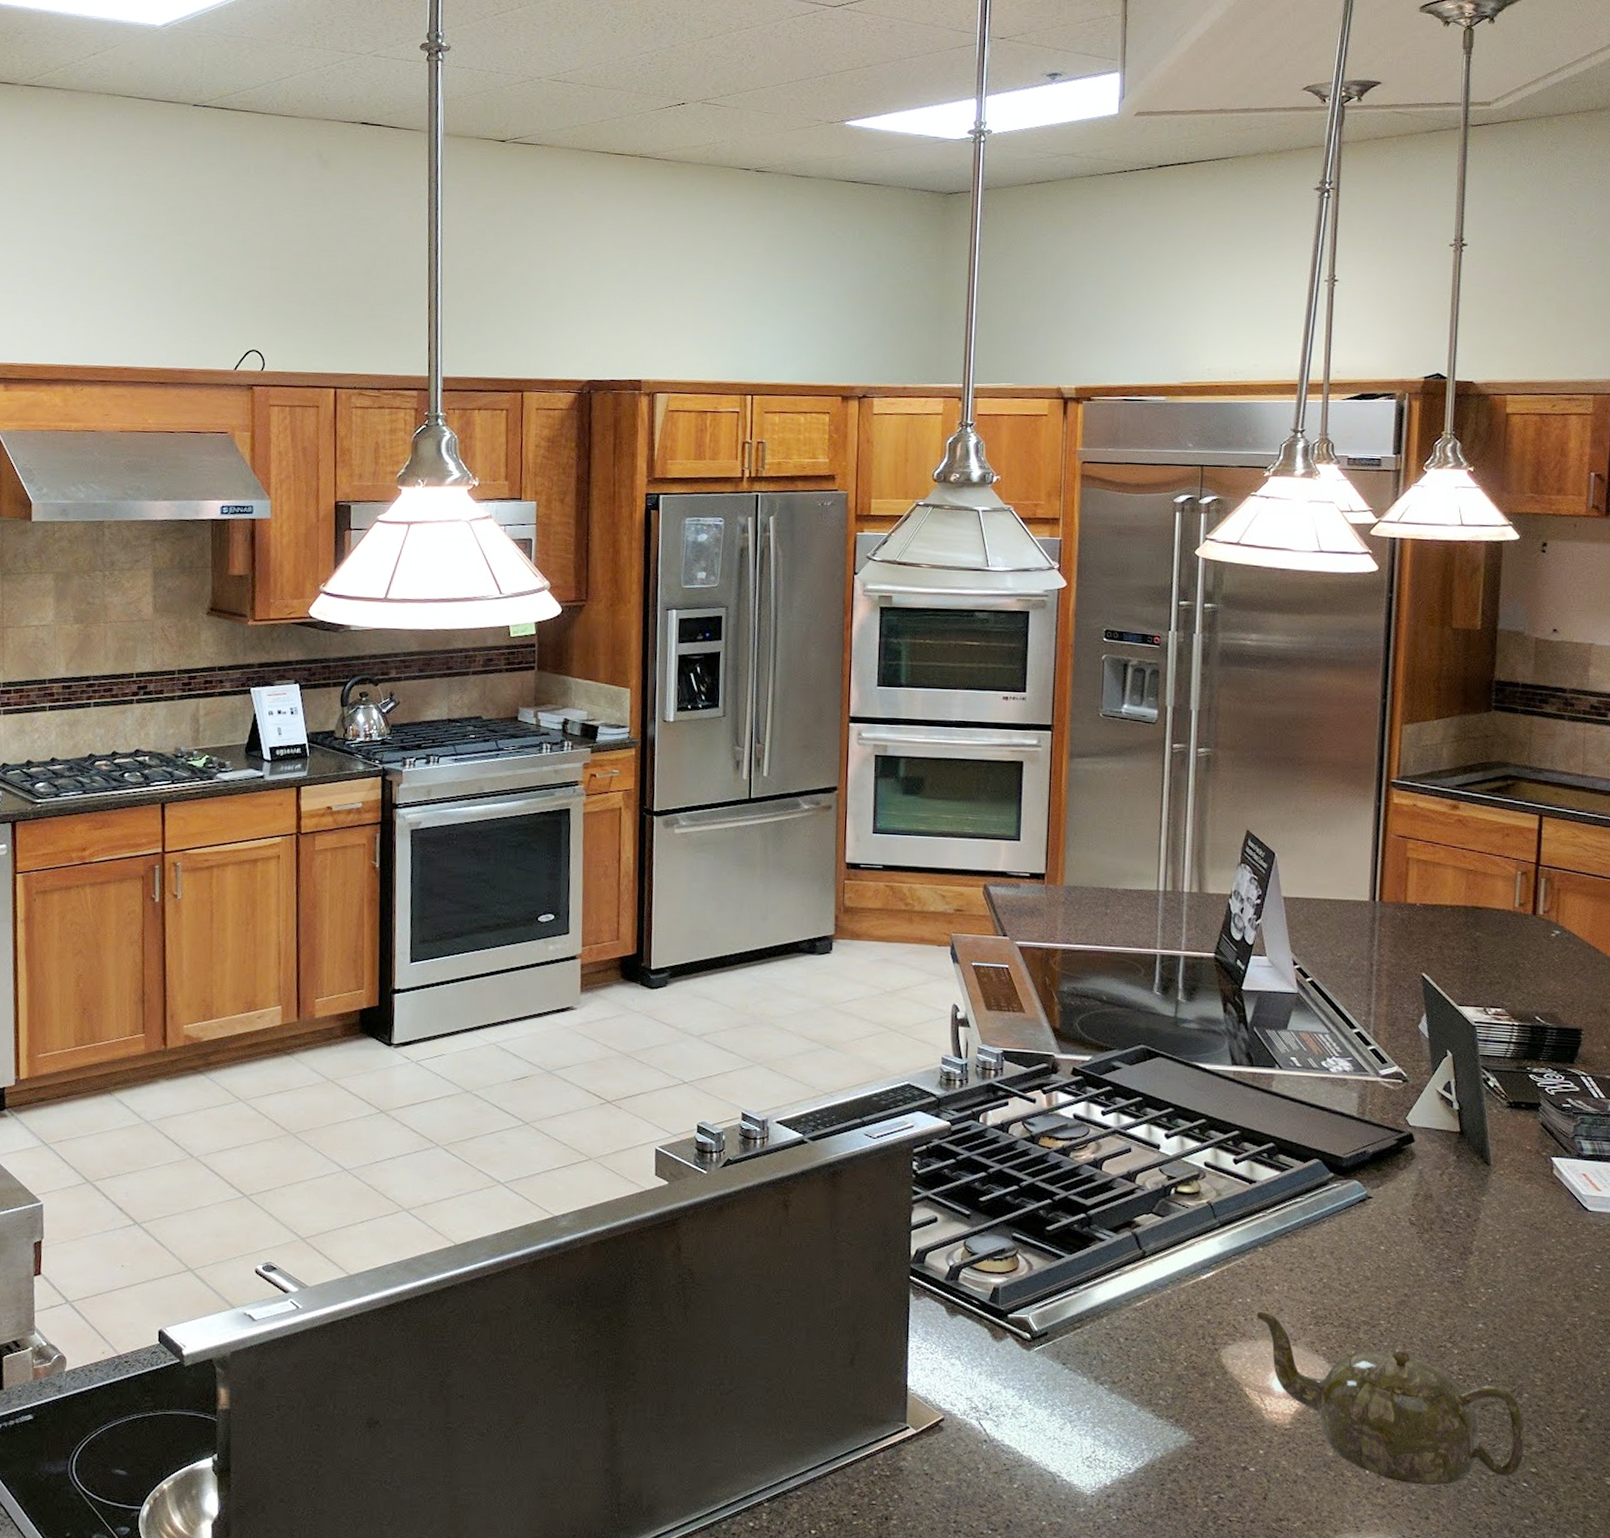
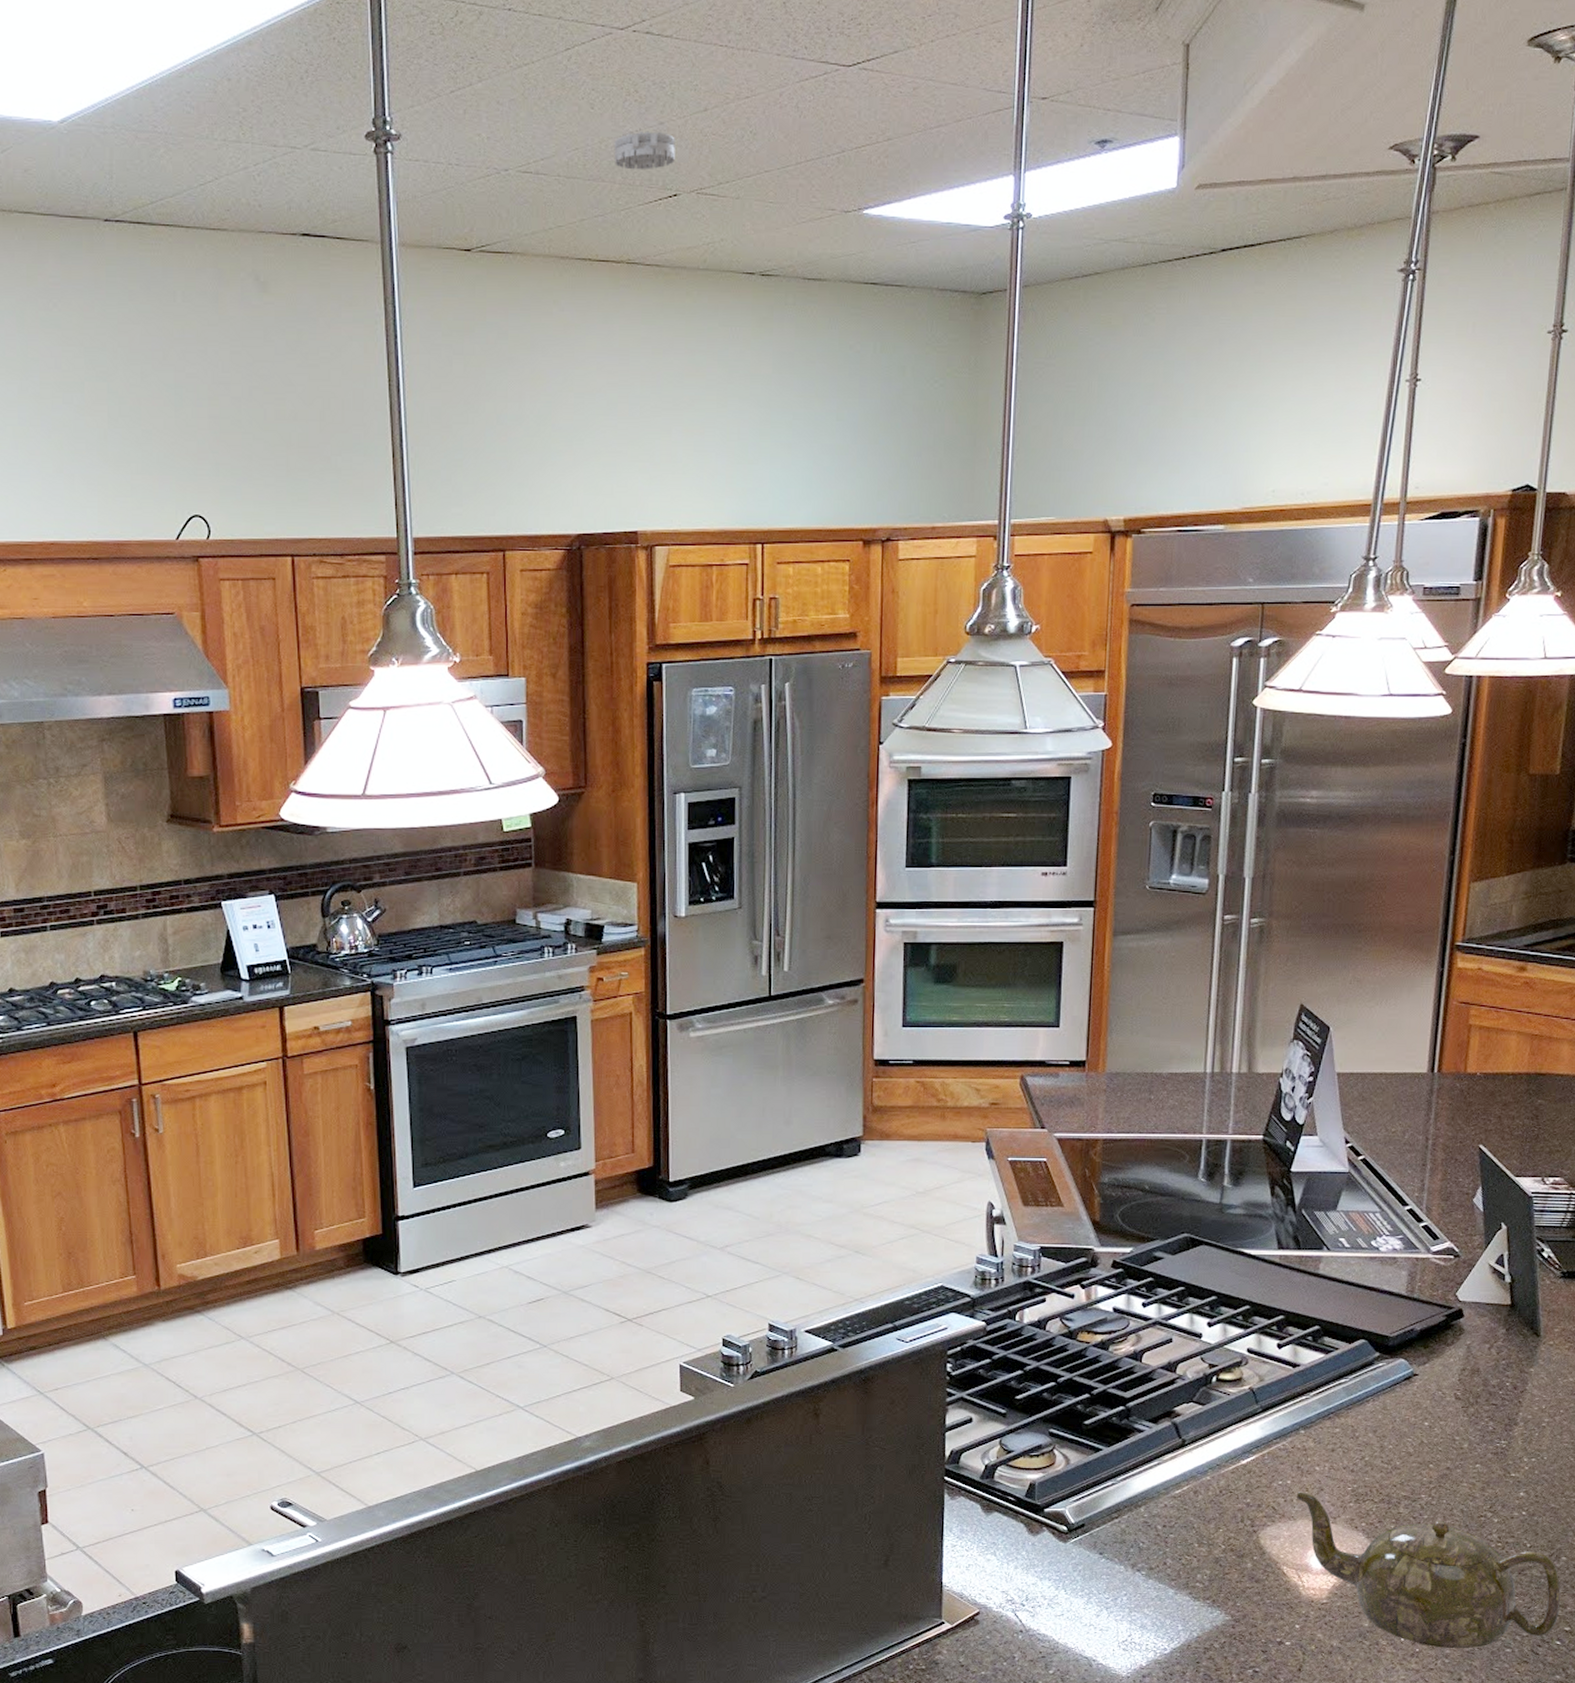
smoke detector: none [631,51,685,83] -> present [614,131,675,170]

